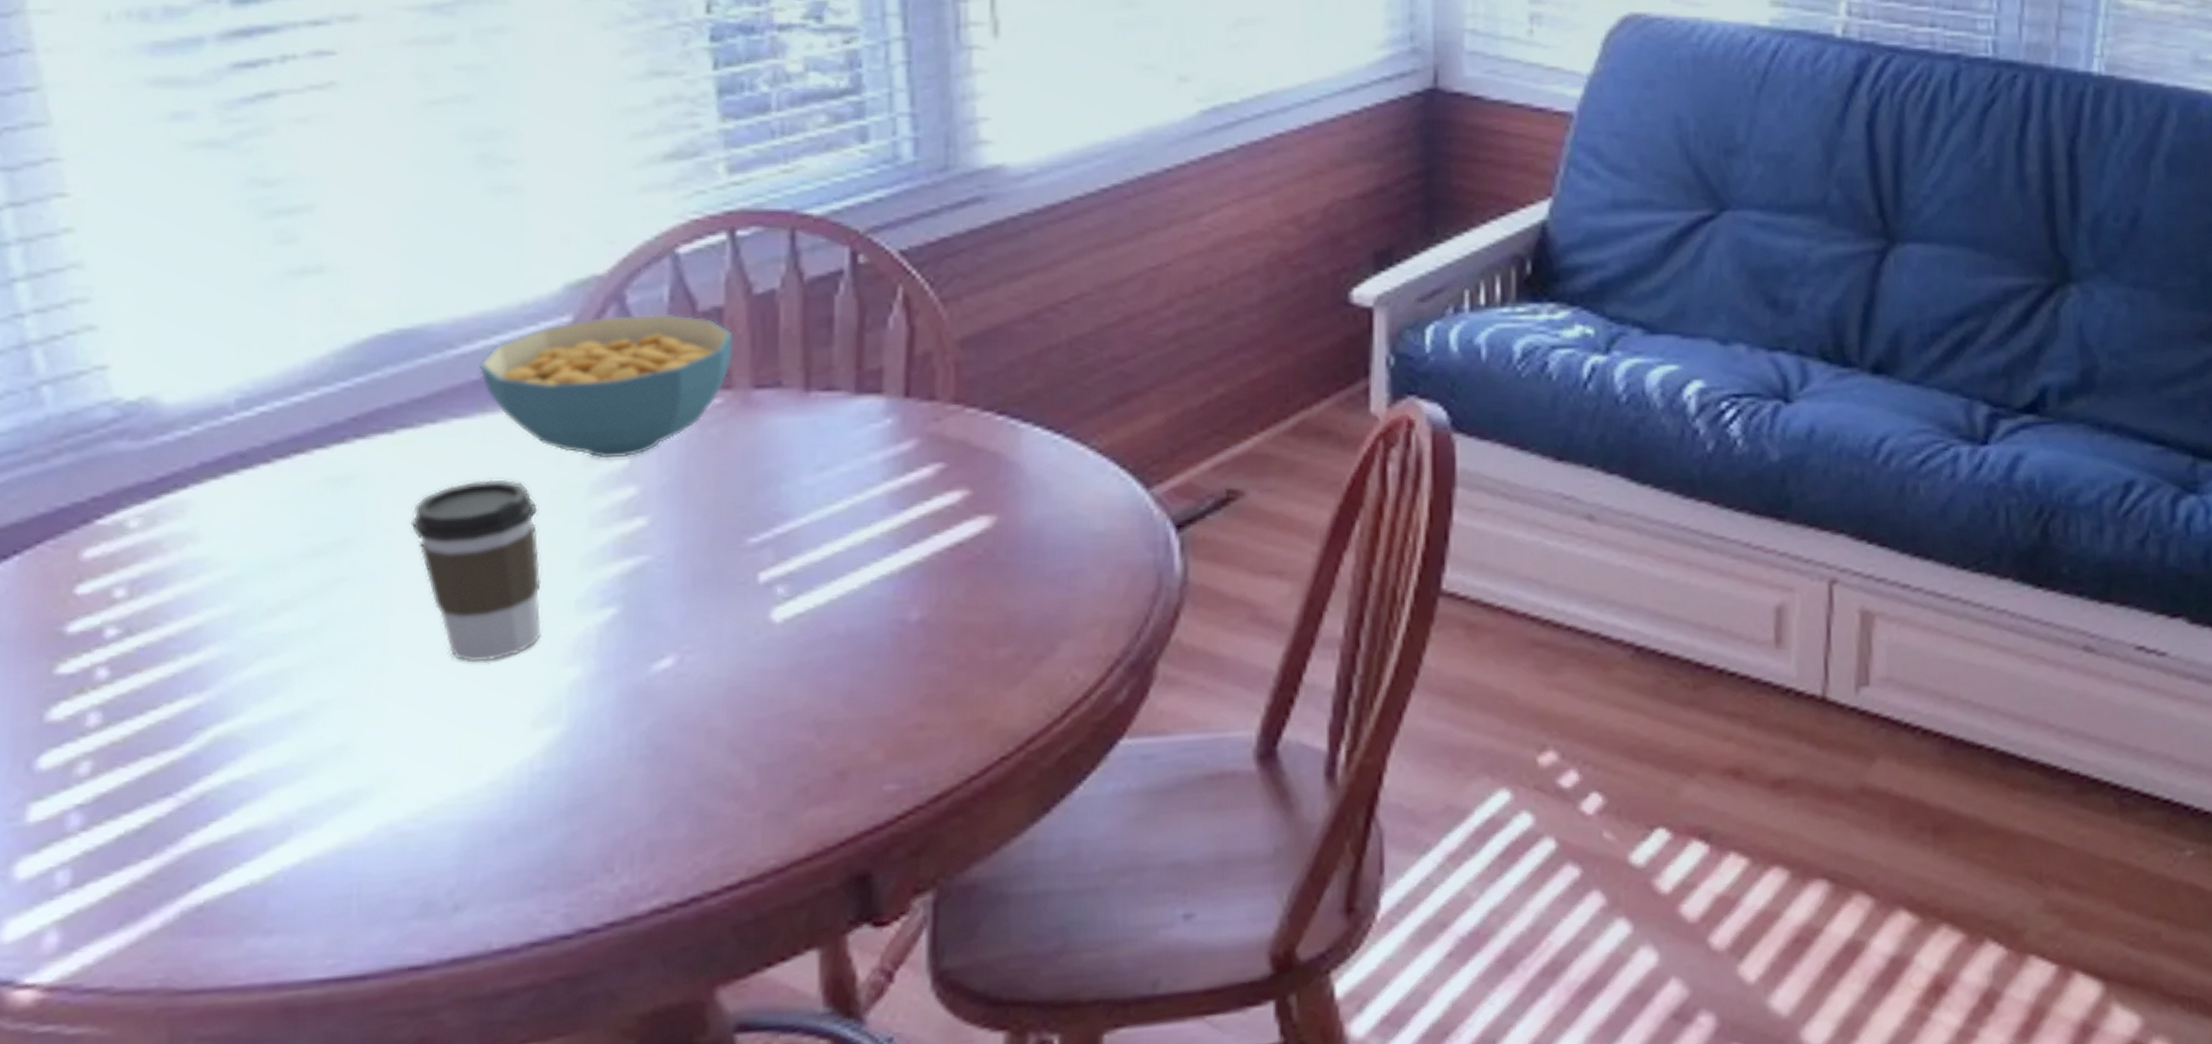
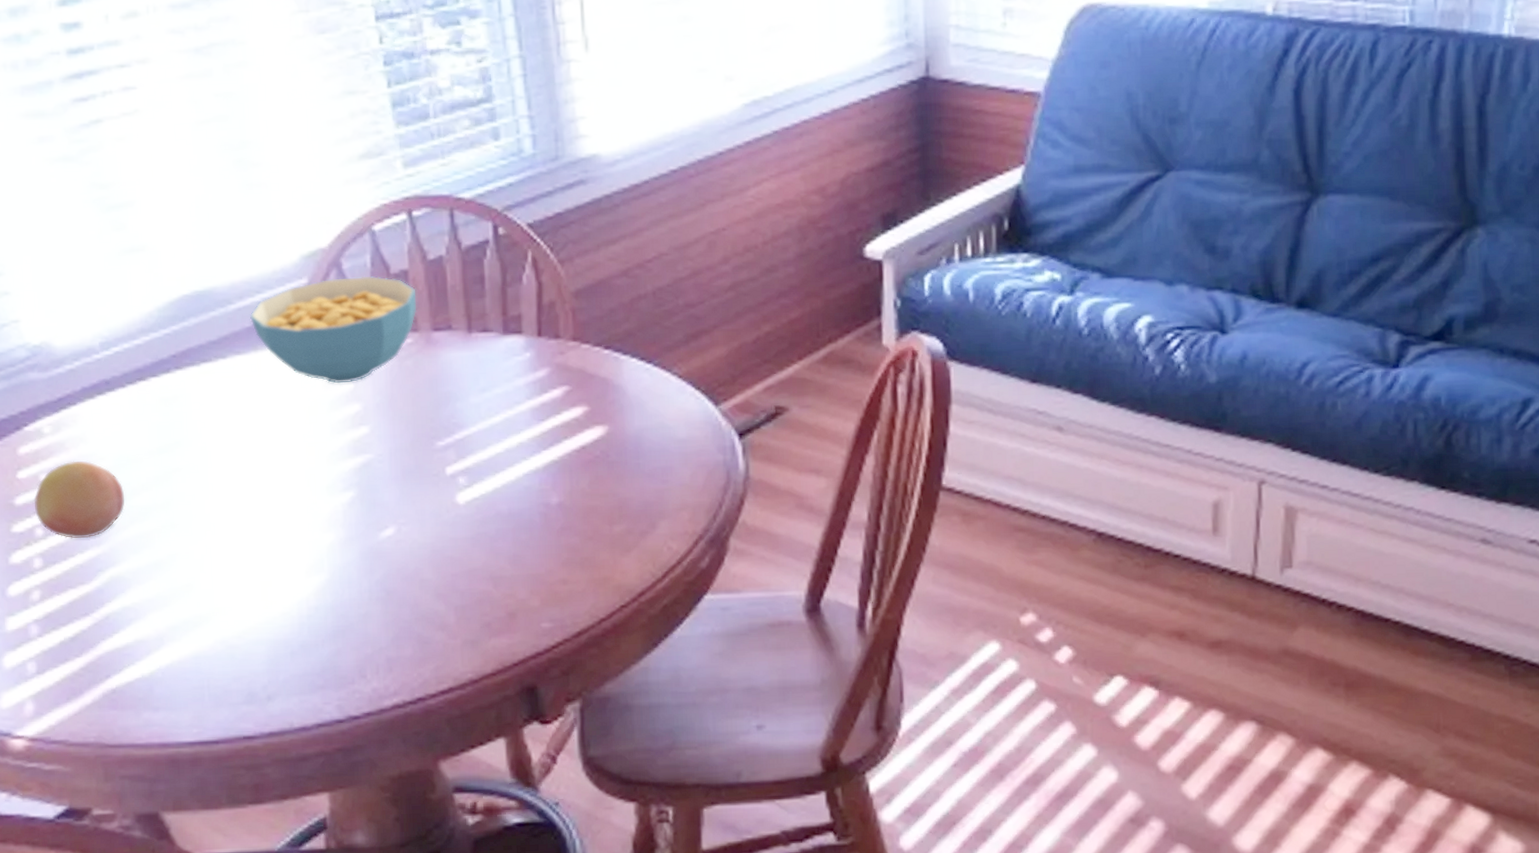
fruit: none [98,567,253,683] -> present [33,460,126,539]
coffee cup: present [410,479,542,663] -> none [216,399,306,529]

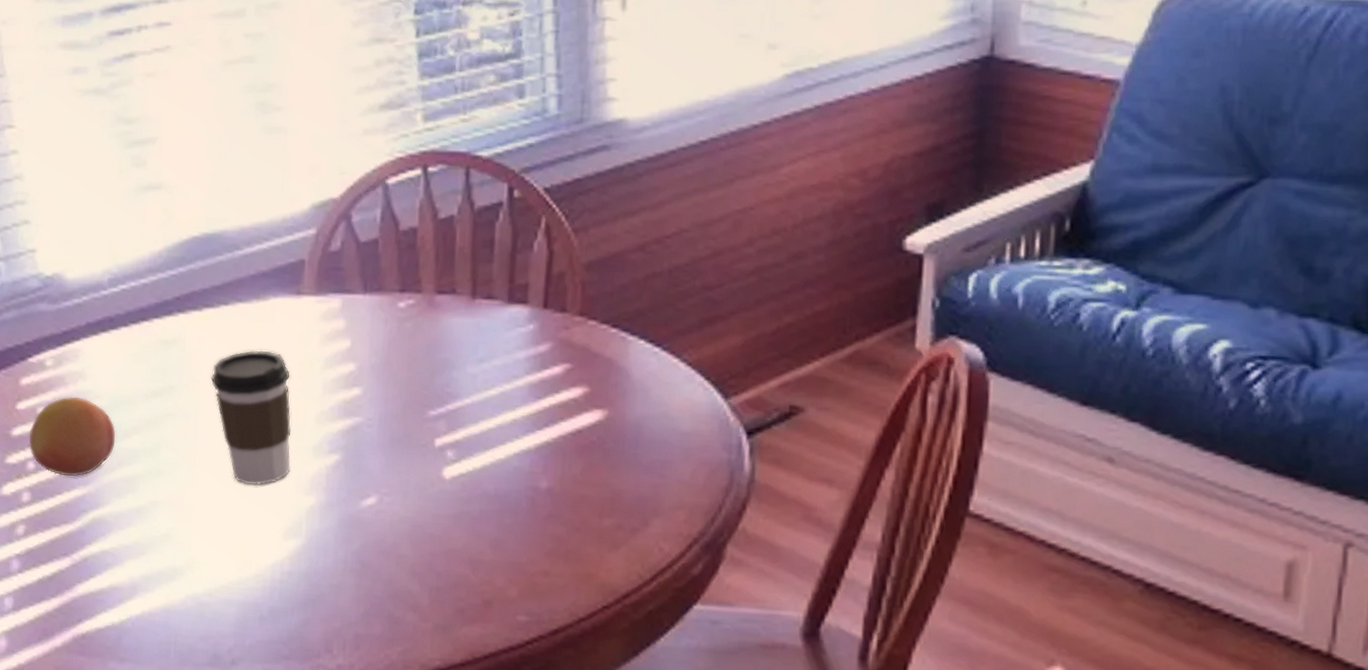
coffee cup: none [216,399,306,529] -> present [210,350,292,486]
cereal bowl: present [249,275,417,384] -> none [255,230,424,341]

